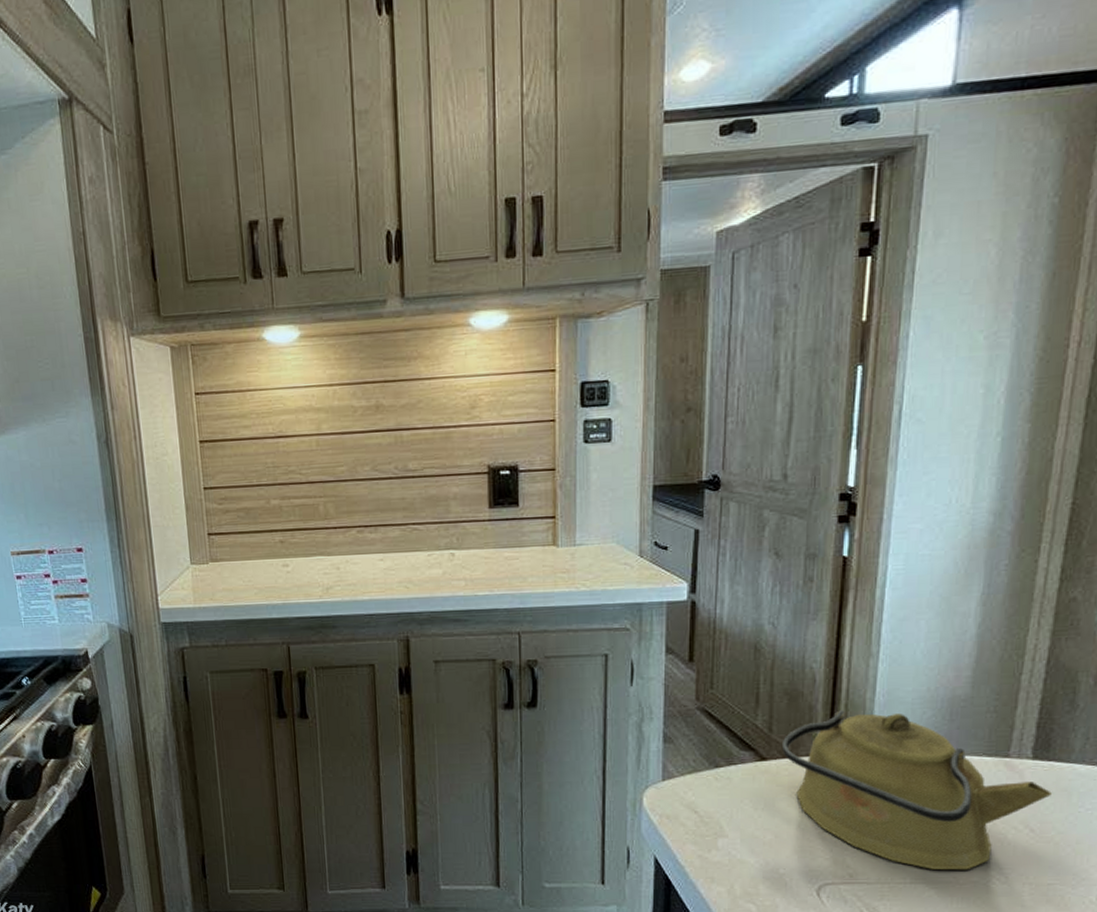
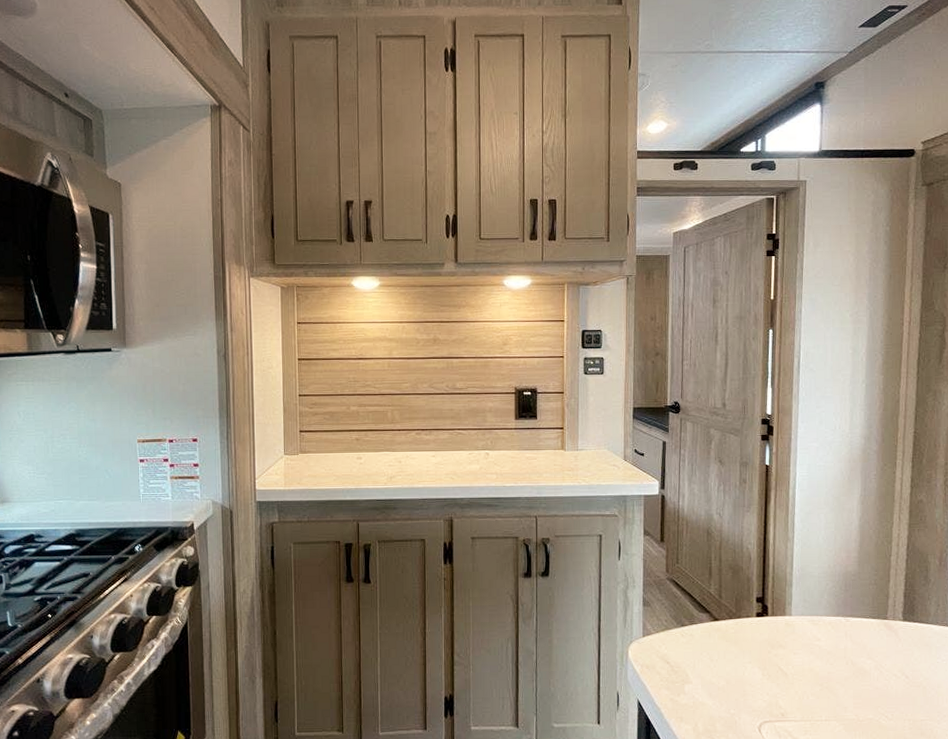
kettle: present [781,709,1053,871] -> none [728,580,919,710]

